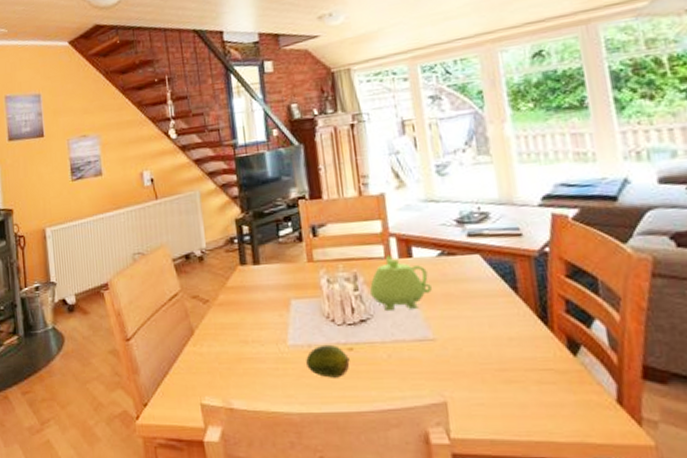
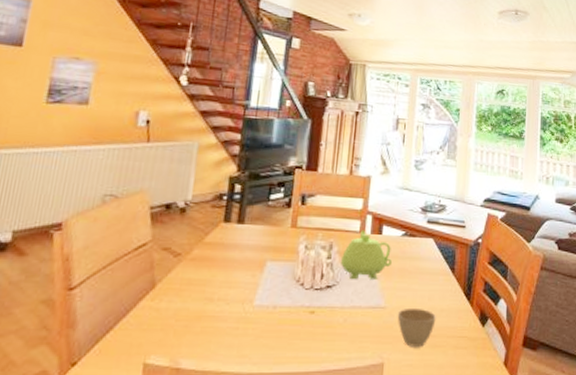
fruit: present [306,344,350,378] -> none [268,306,310,339]
cup: none [451,338,505,383] -> present [397,309,436,347]

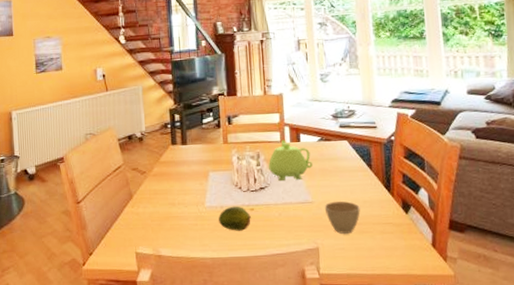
fruit: none [268,306,310,339] -> present [219,206,251,231]

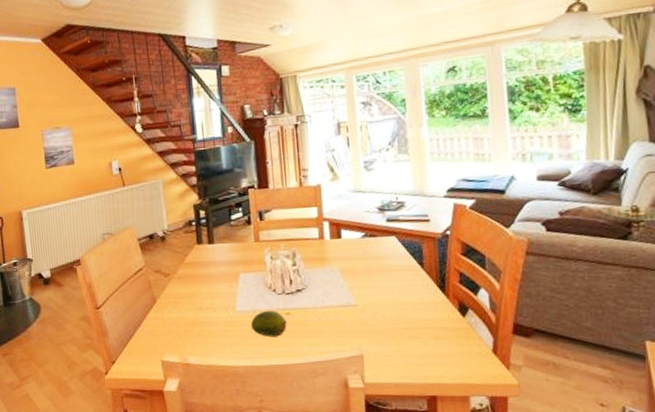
teapot: present [268,139,314,181] -> none [306,236,357,282]
cup: present [324,201,360,234] -> none [369,304,411,340]

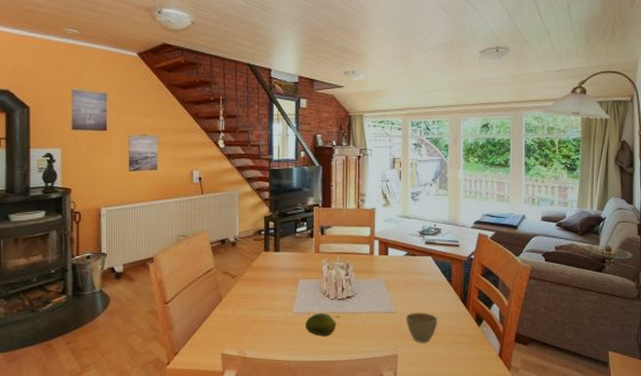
cup: none [369,304,411,340] -> present [405,313,438,342]

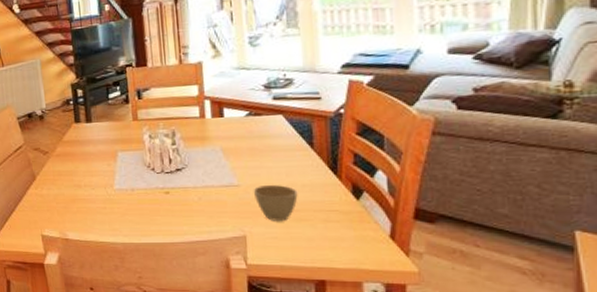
fruit: present [305,313,336,337] -> none [129,188,166,216]

